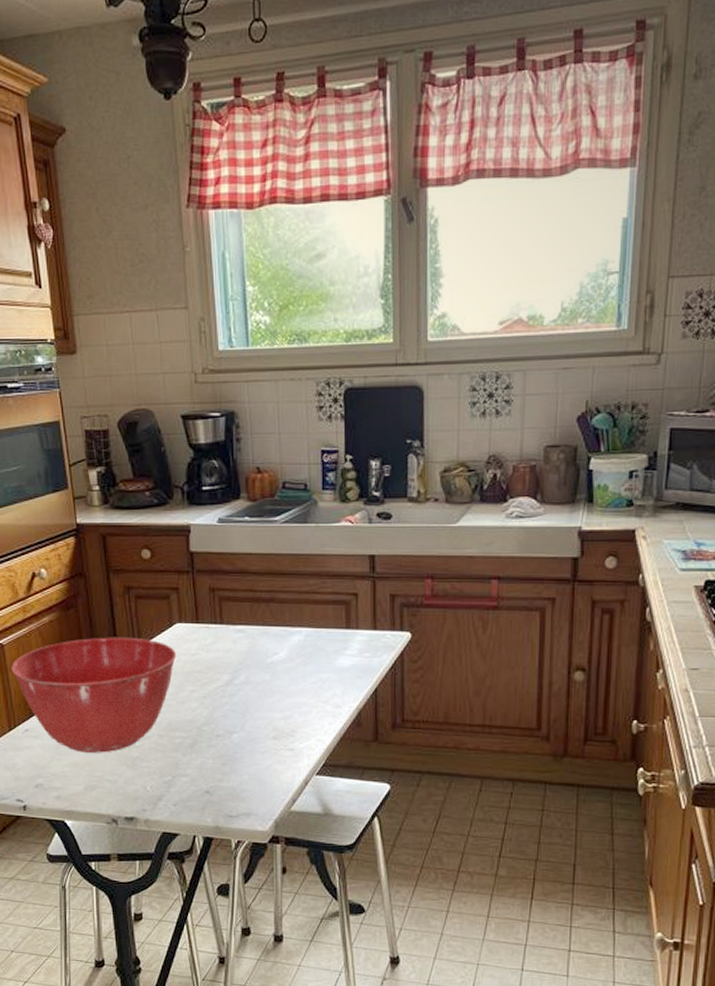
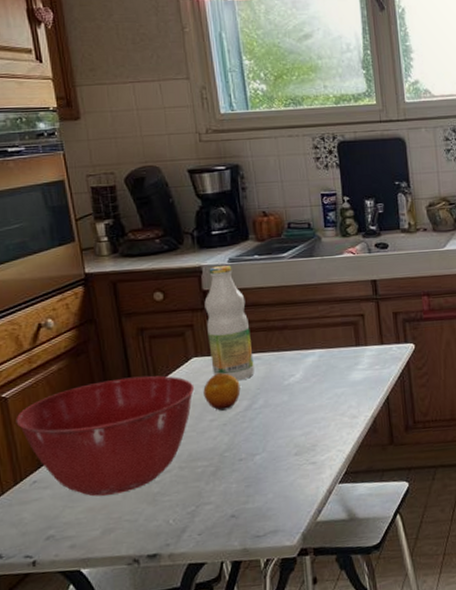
fruit: none [185,642,222,682] -> present [203,372,241,411]
bottle: none [191,526,237,653] -> present [204,265,255,381]

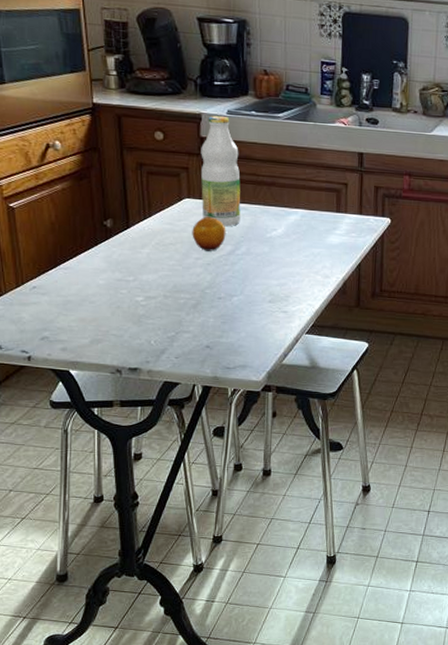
mixing bowl: present [16,375,195,497] -> none [21,206,185,310]

